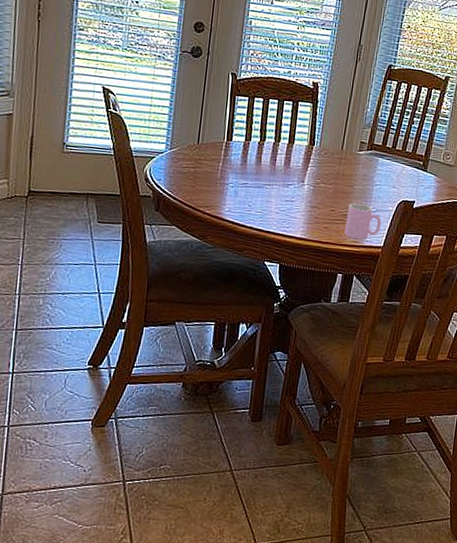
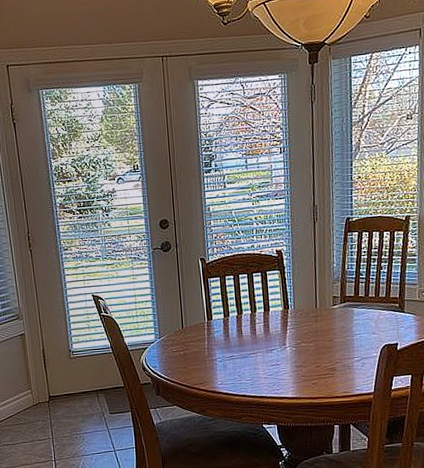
cup: present [344,203,382,240] -> none [332,355,368,390]

